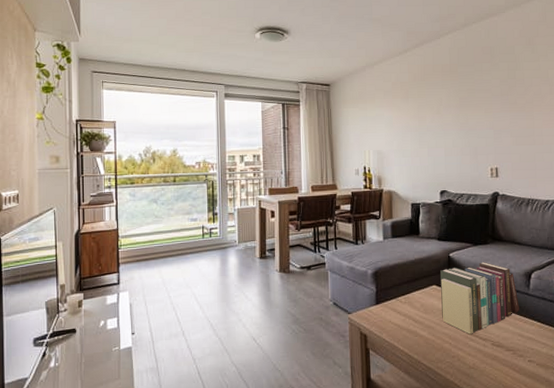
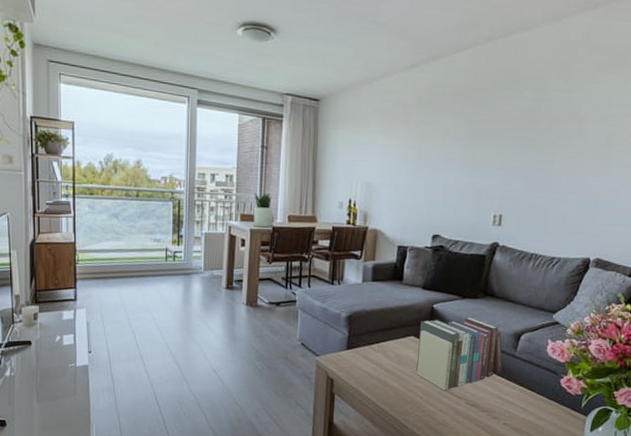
planter: none [280,168,300,199] -> present [252,193,275,228]

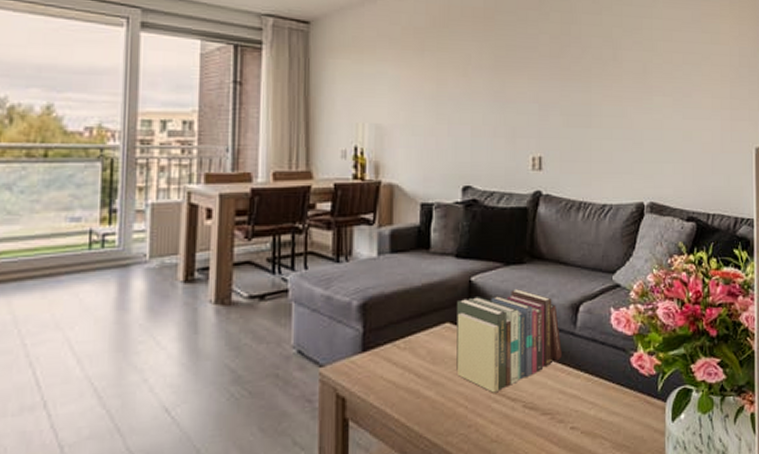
planter: present [252,193,275,228] -> none [222,143,255,191]

